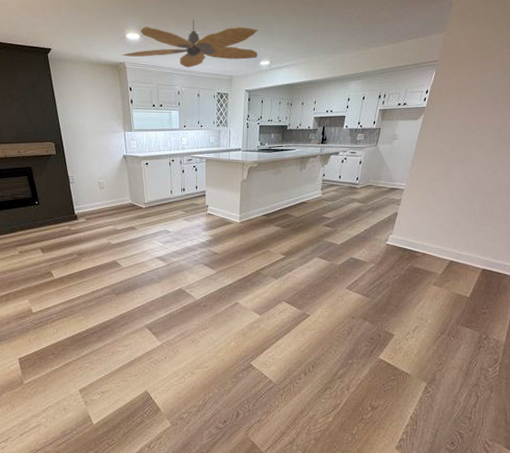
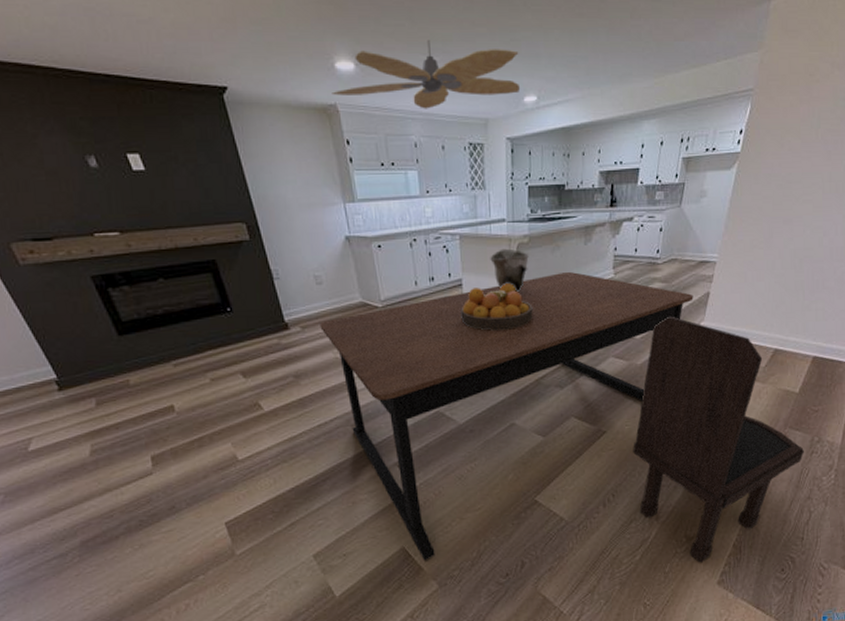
dining table: none [100,190,384,404] -> present [320,271,694,561]
fruit bowl: none [203,196,258,231] -> present [460,283,533,331]
vase: none [228,170,257,203] -> present [490,248,529,292]
dining chair: none [330,229,473,429] -> present [633,316,804,563]

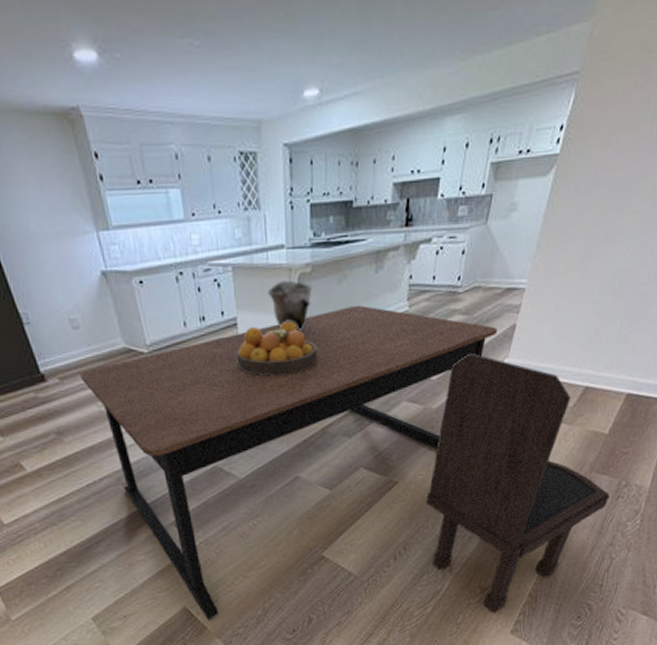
ceiling fan: present [332,40,521,109] -> none [72,18,299,110]

